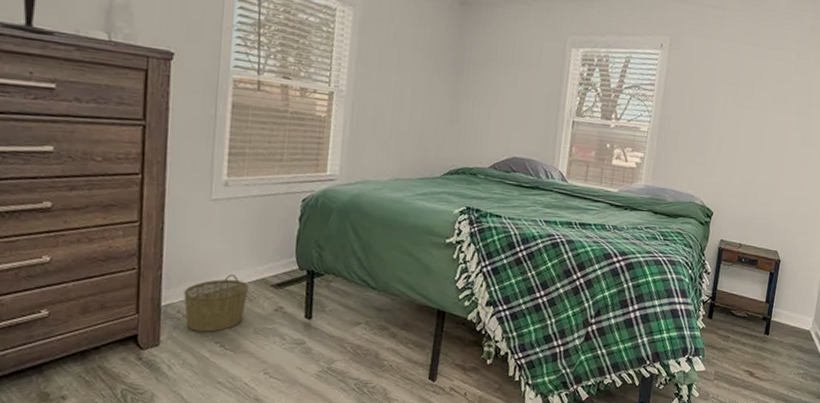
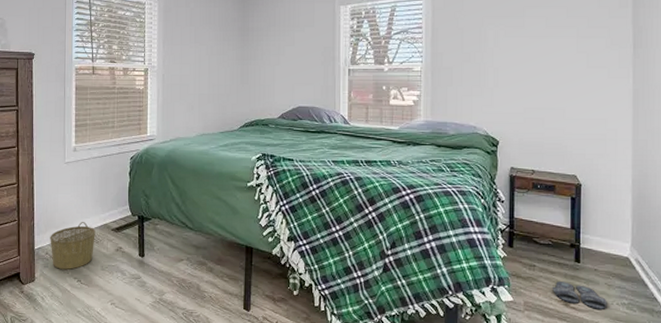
slippers: none [741,351,787,380] -> present [551,280,607,311]

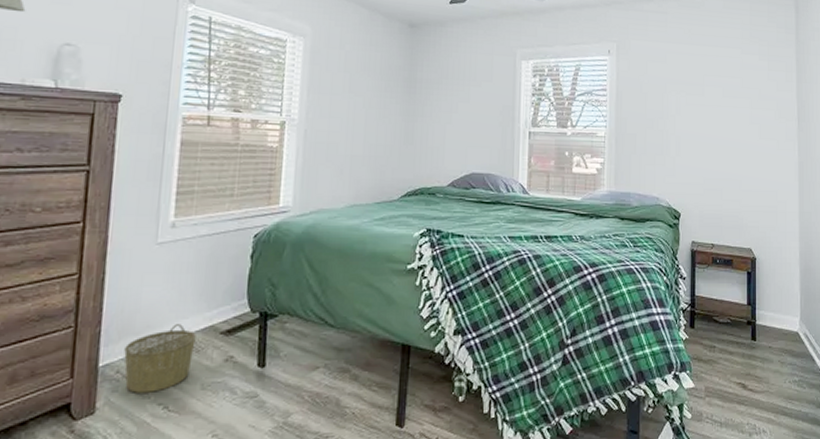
slippers: present [551,280,607,311] -> none [730,361,781,390]

